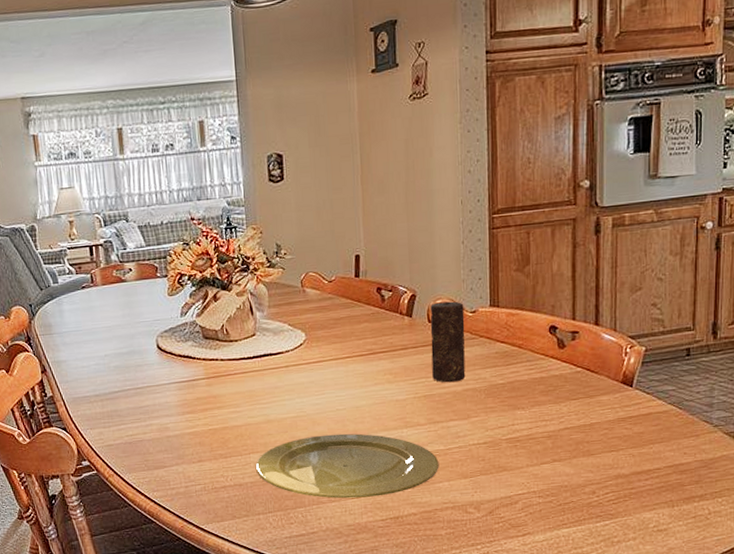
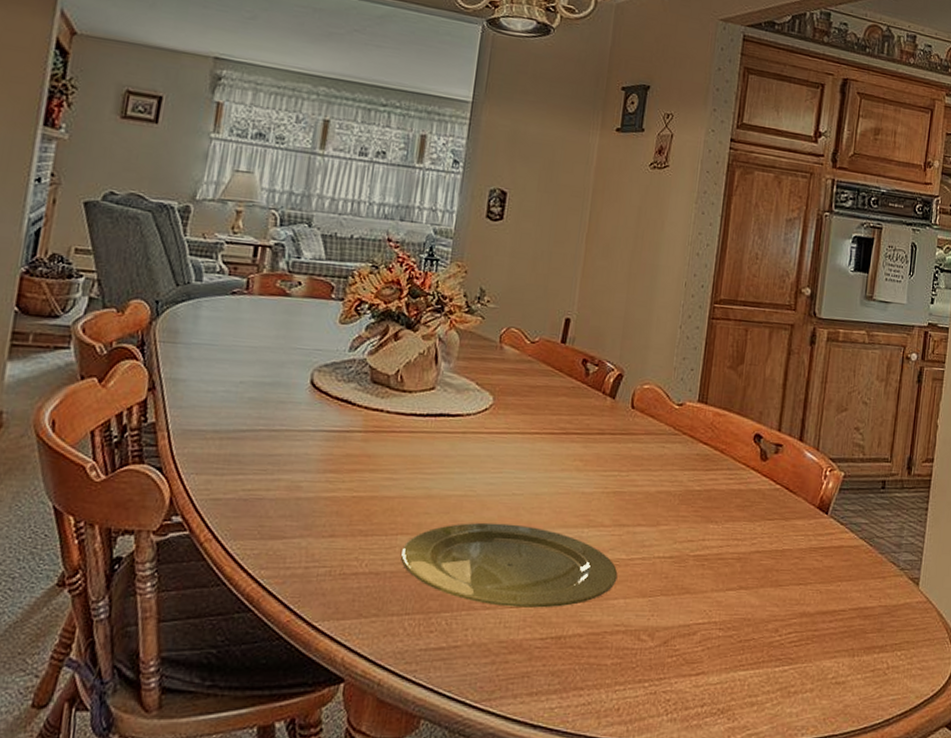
candle: present [430,301,466,383] -> none [626,387,672,482]

